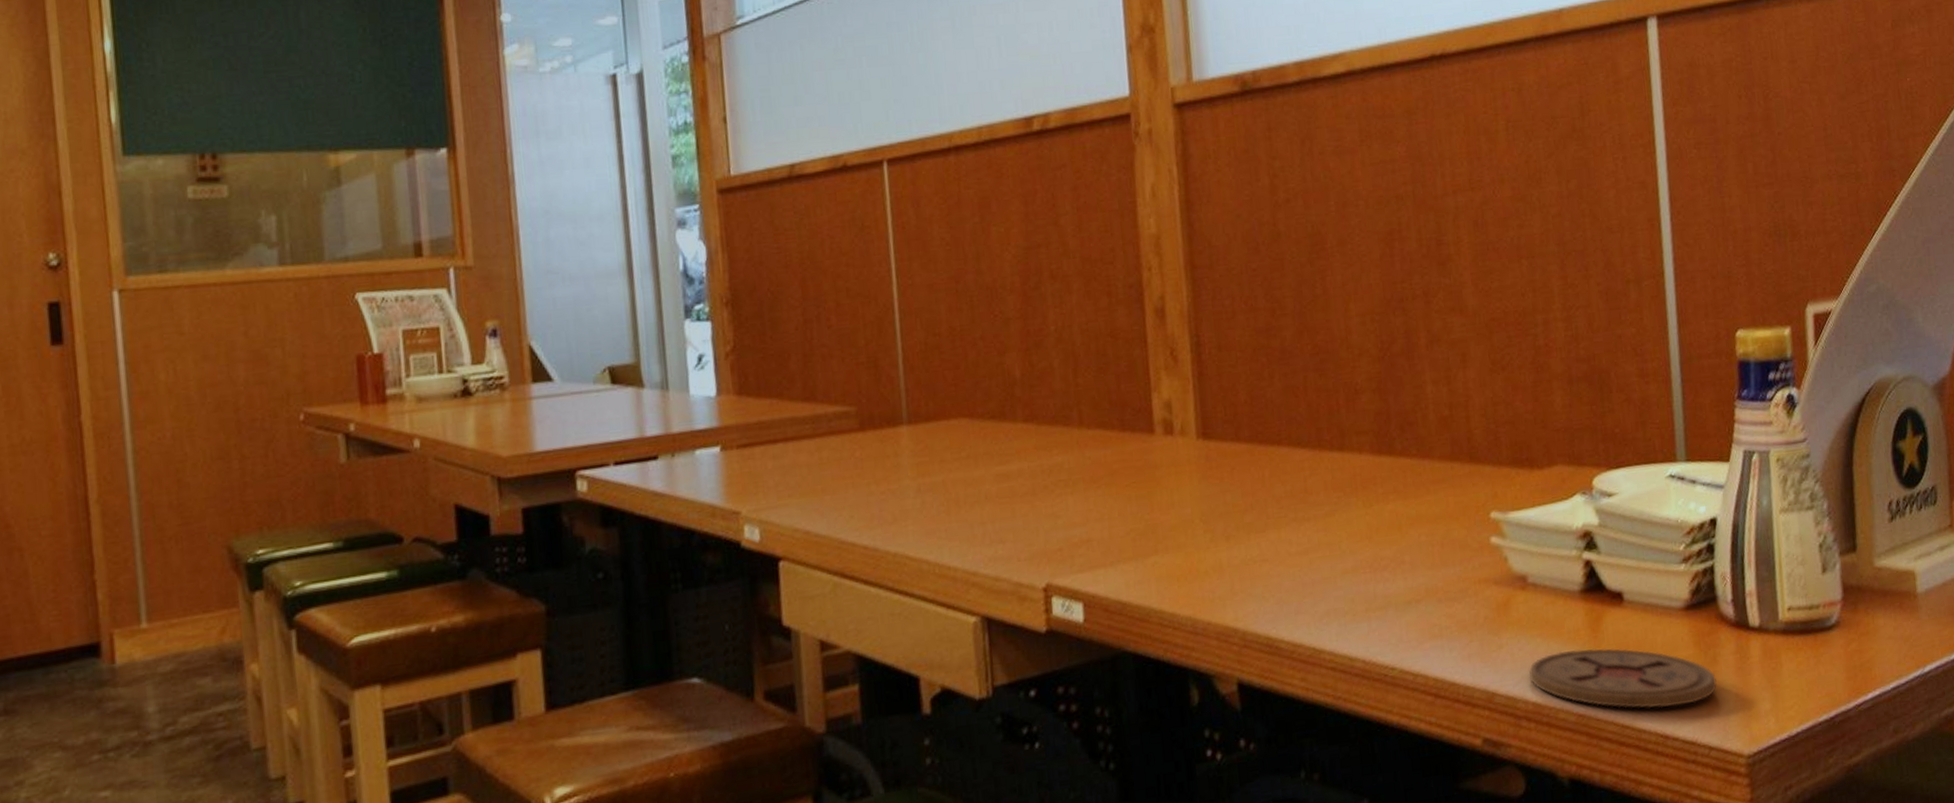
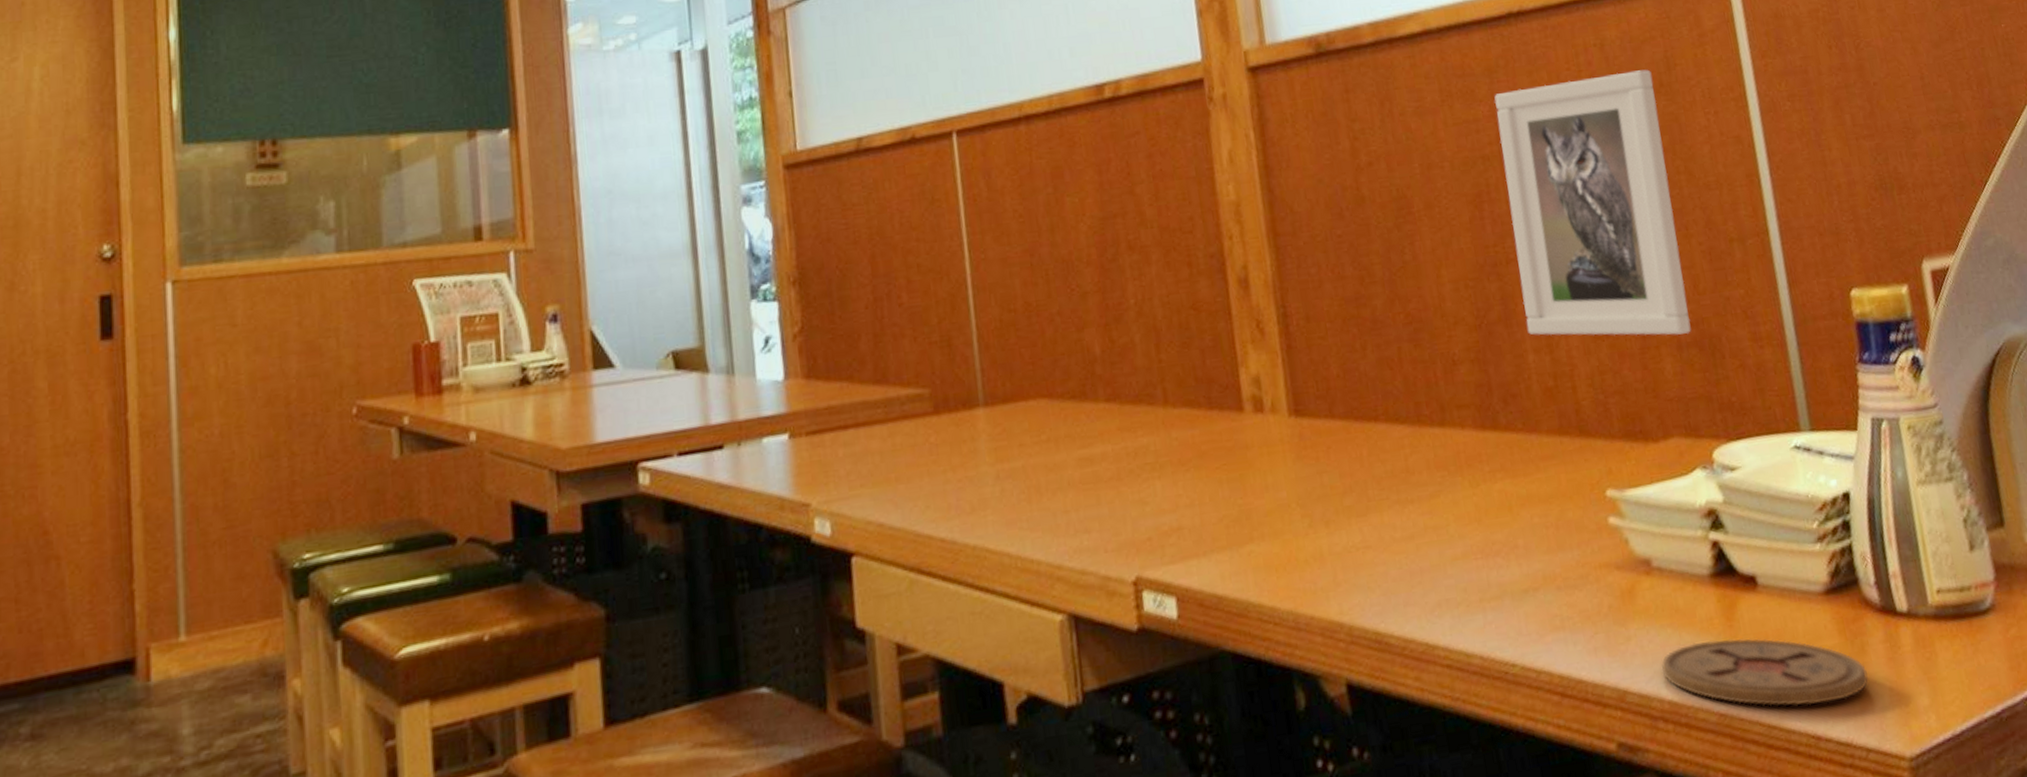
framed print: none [1411,115,1583,370] -> present [1494,69,1692,336]

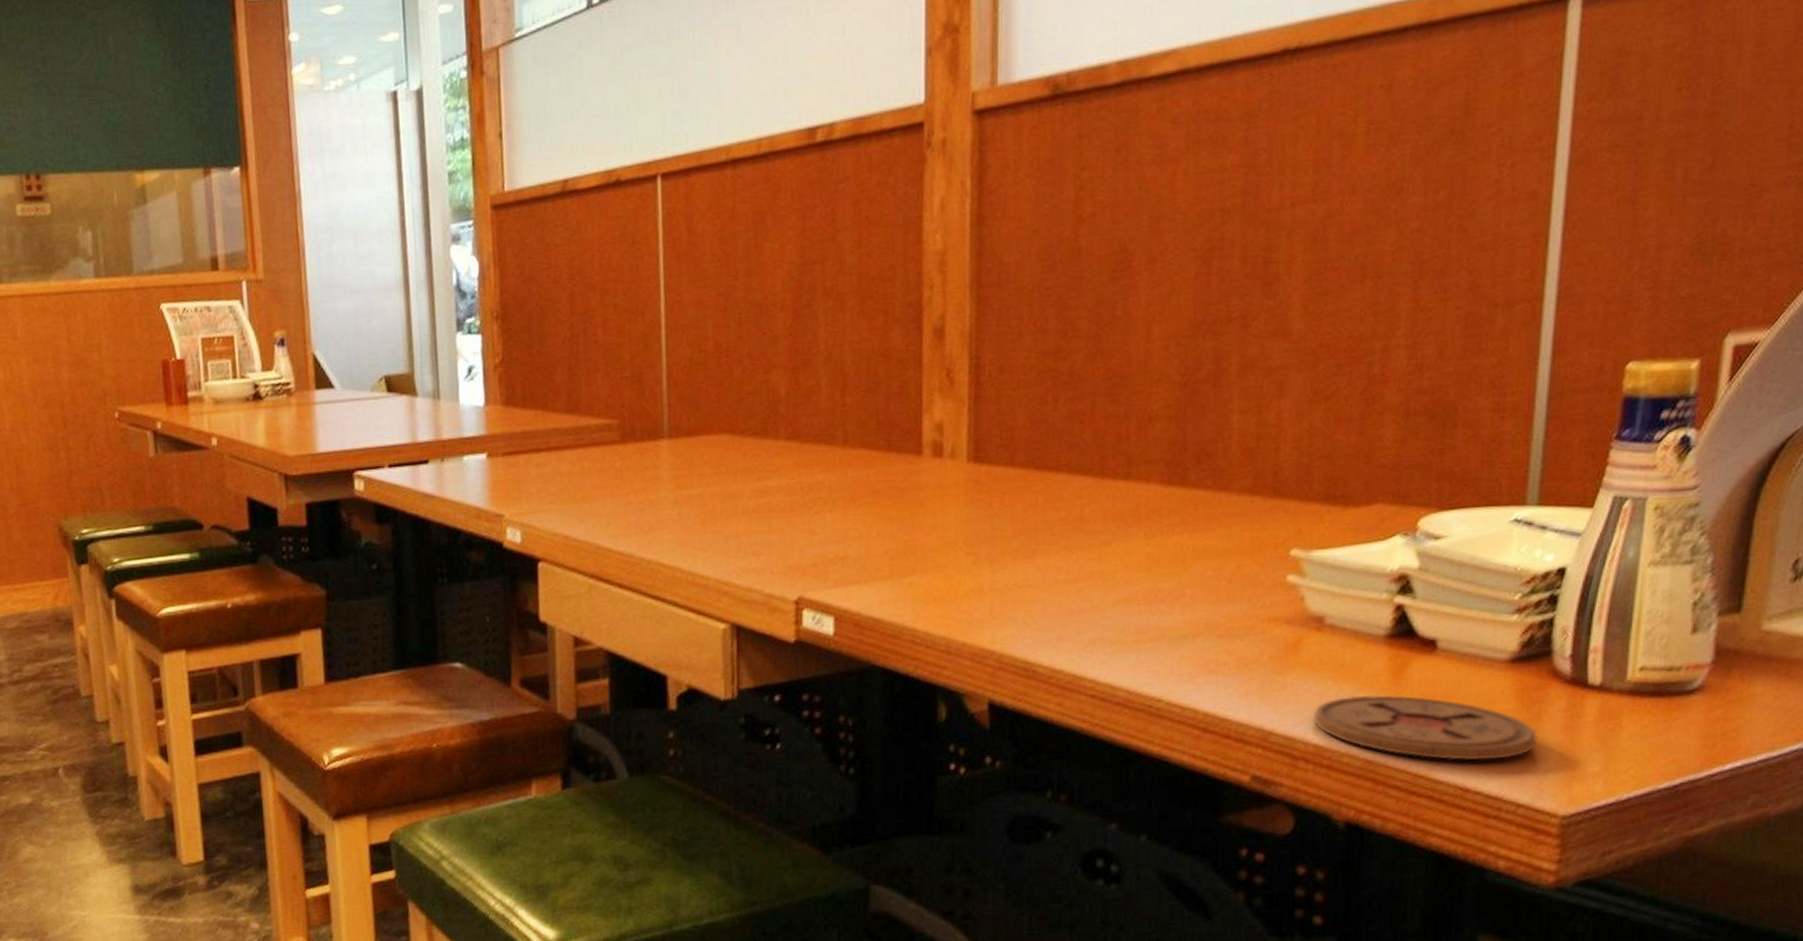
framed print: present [1494,69,1692,336] -> none [1237,115,1444,402]

